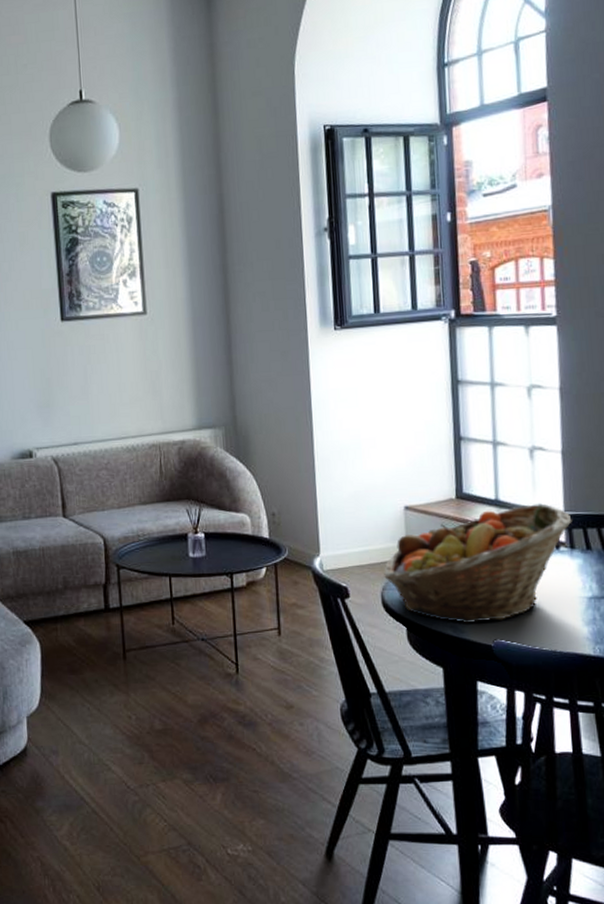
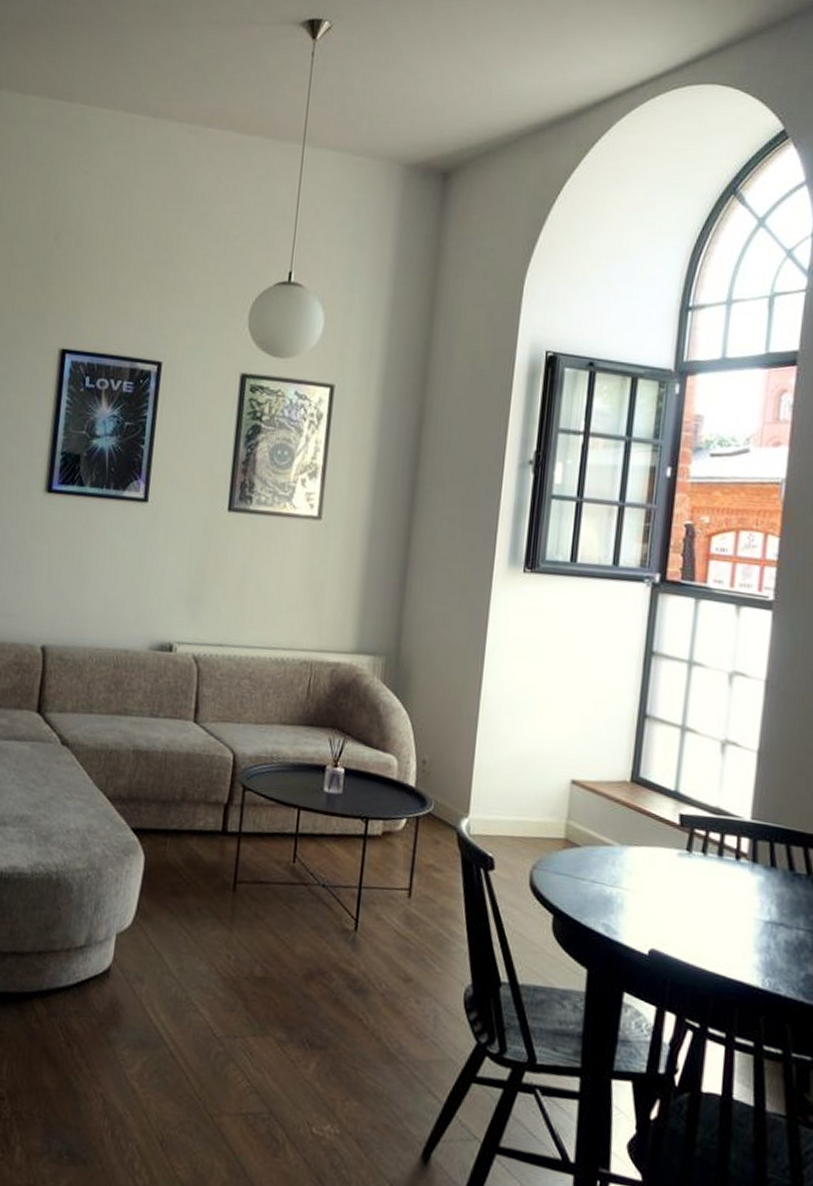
fruit basket: present [384,503,572,624] -> none [536,801,759,929]

